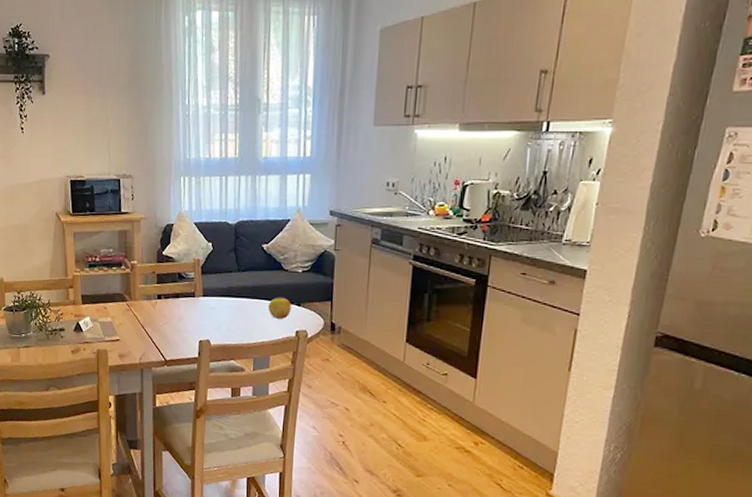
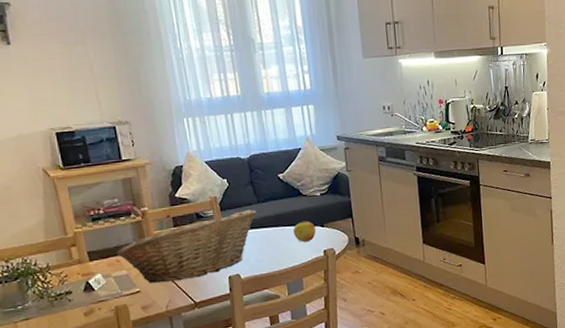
fruit basket: none [104,276,236,337] -> present [116,209,257,283]

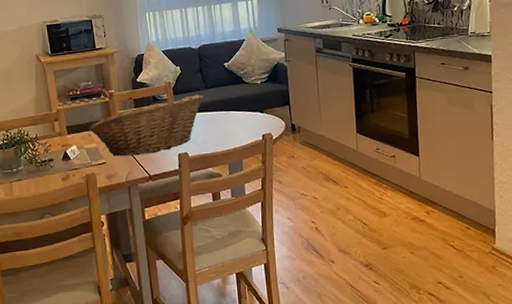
apple: present [293,221,316,242] -> none [235,106,256,126]

